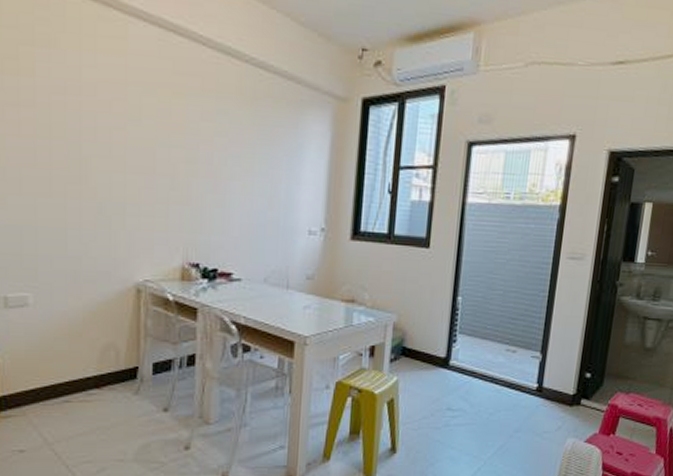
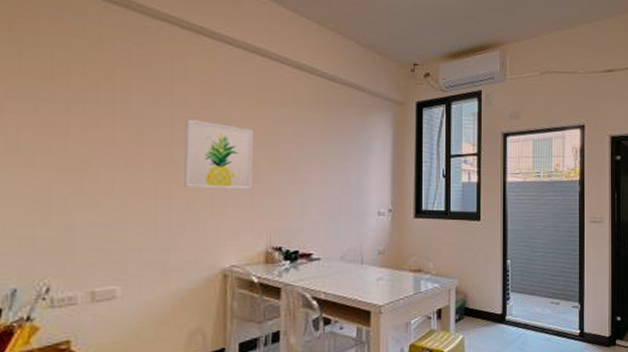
wall art: none [95,111,169,196] -> present [184,119,253,189]

